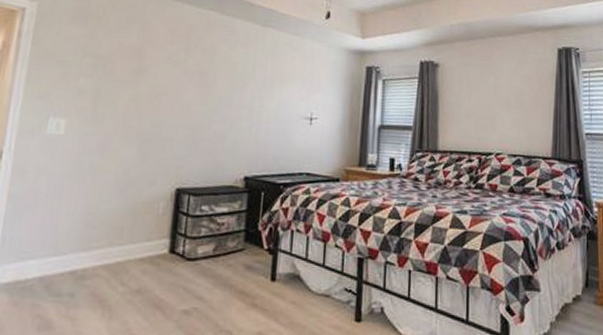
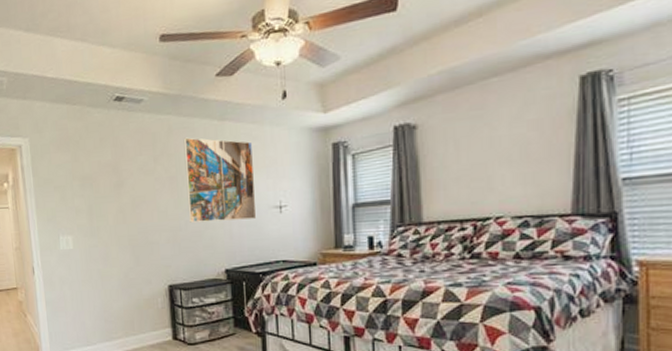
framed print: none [212,35,291,127] -> present [183,137,257,223]

